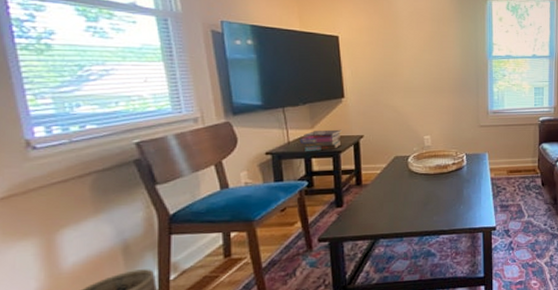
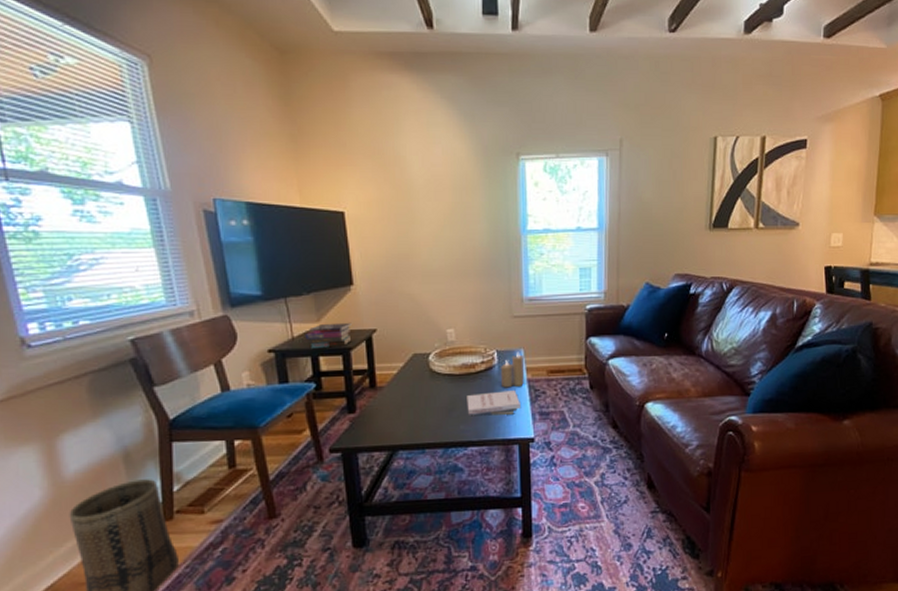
books: none [440,187,485,208] -> present [466,391,520,415]
candle: none [468,155,489,185] -> present [500,351,525,388]

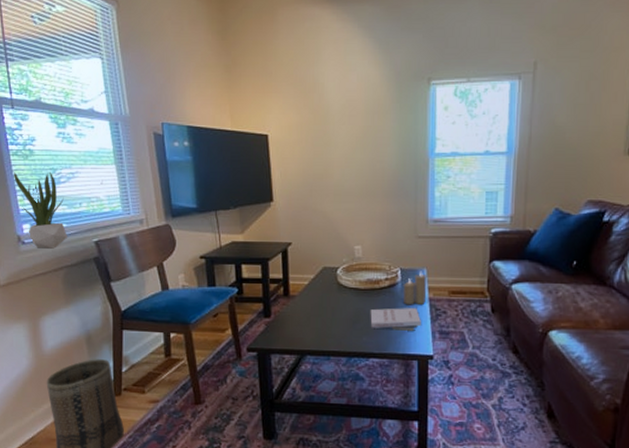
potted plant: none [12,257,94,352] -> present [14,171,68,249]
books: present [305,322,353,348] -> none [230,235,272,257]

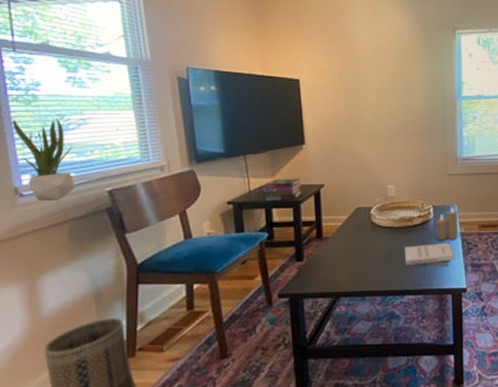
books: none [230,235,272,257] -> present [260,178,304,201]

